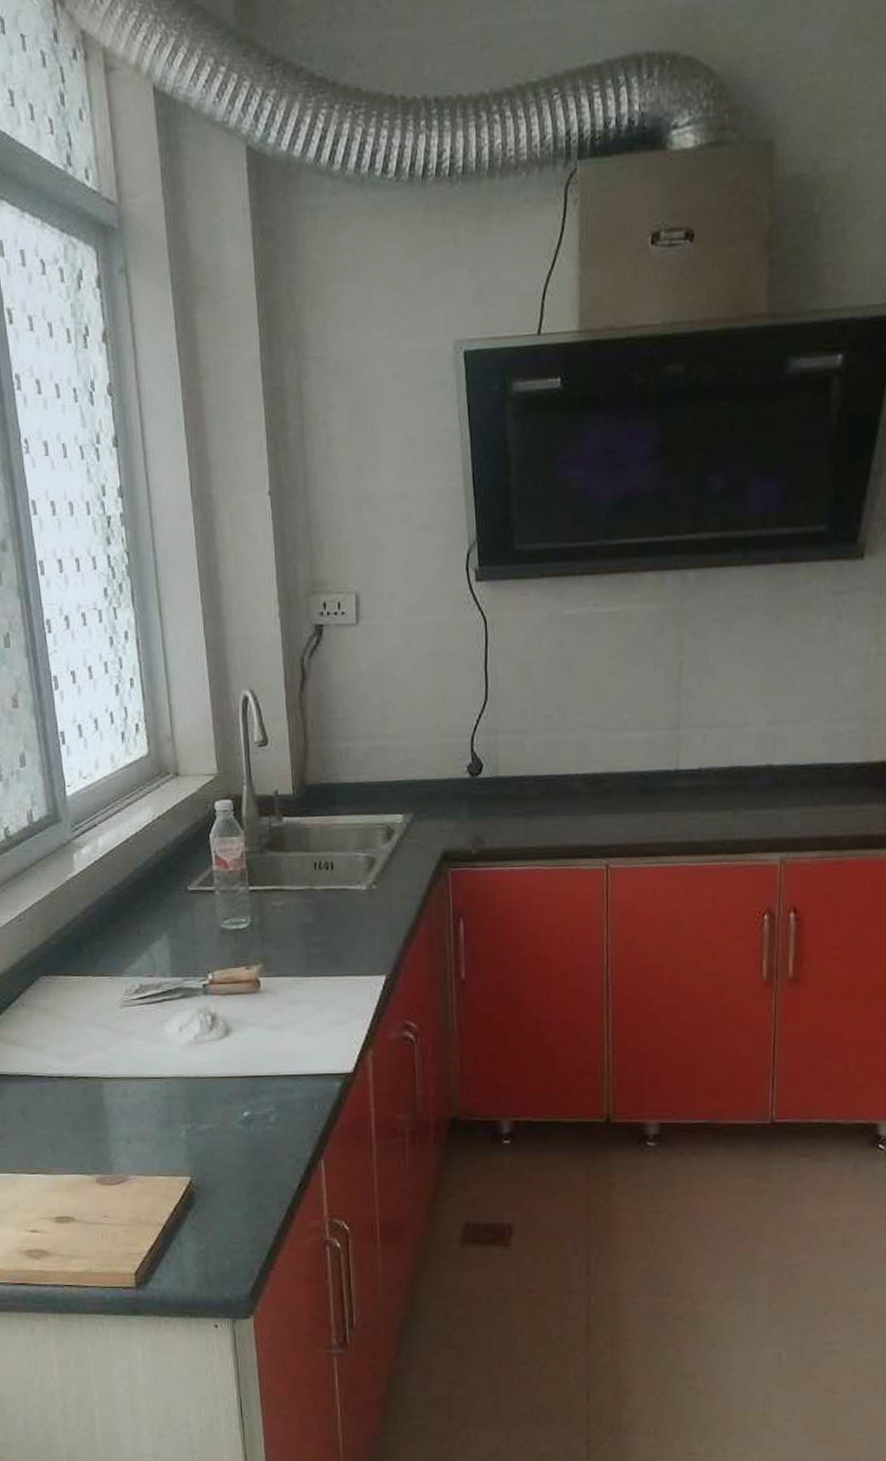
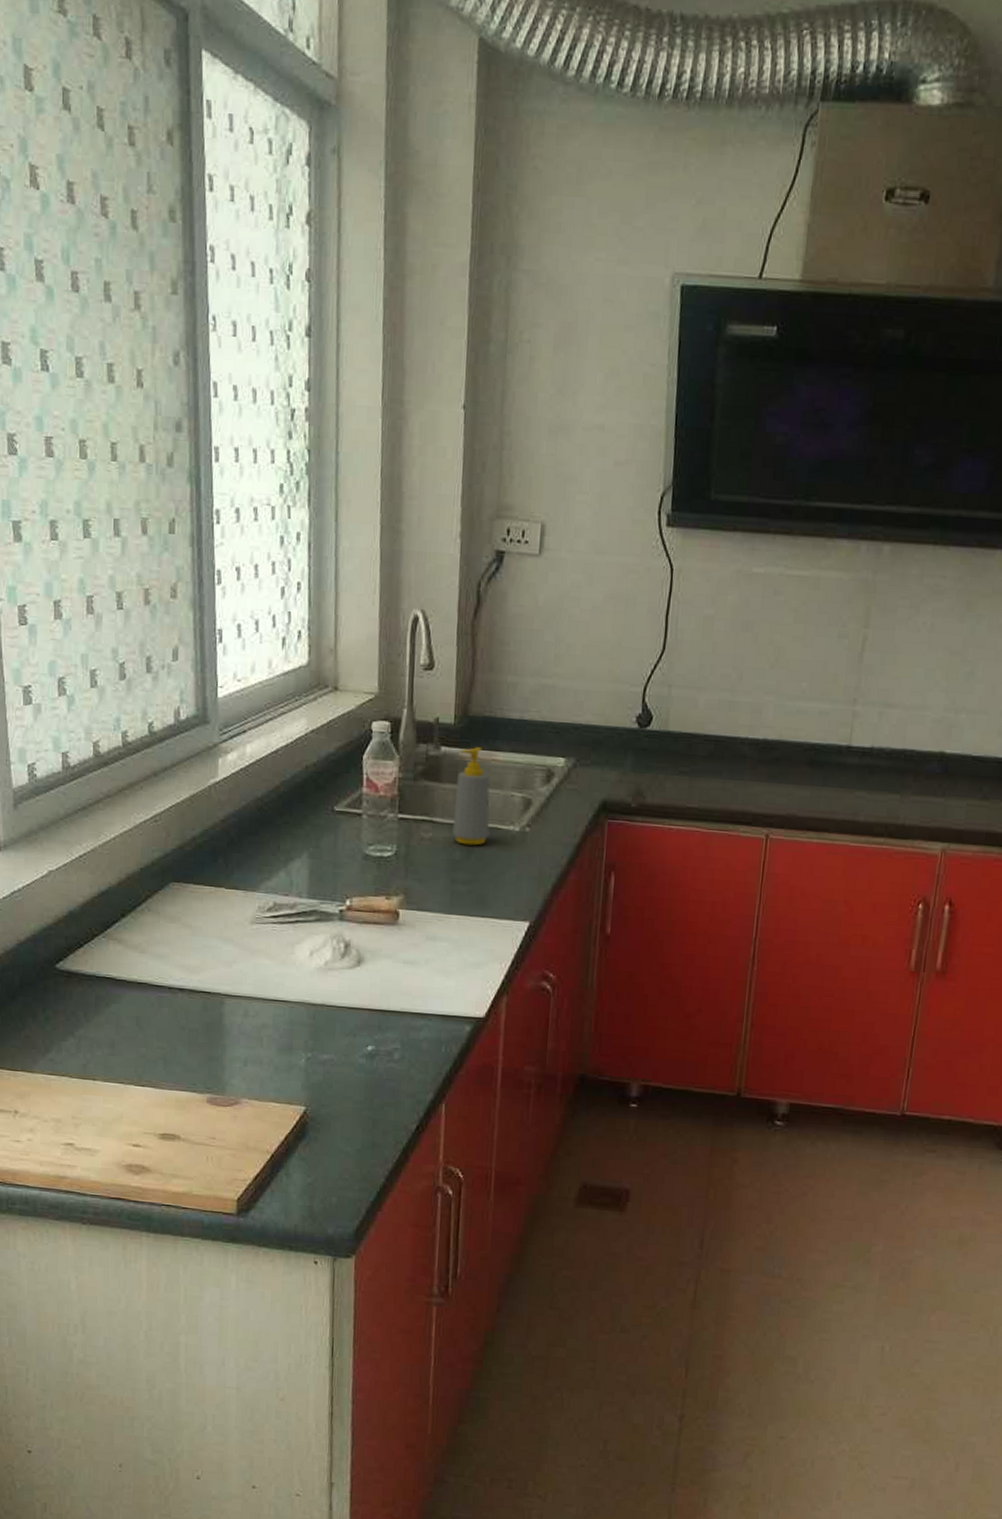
soap bottle: none [301,814,338,909] -> present [452,747,490,846]

